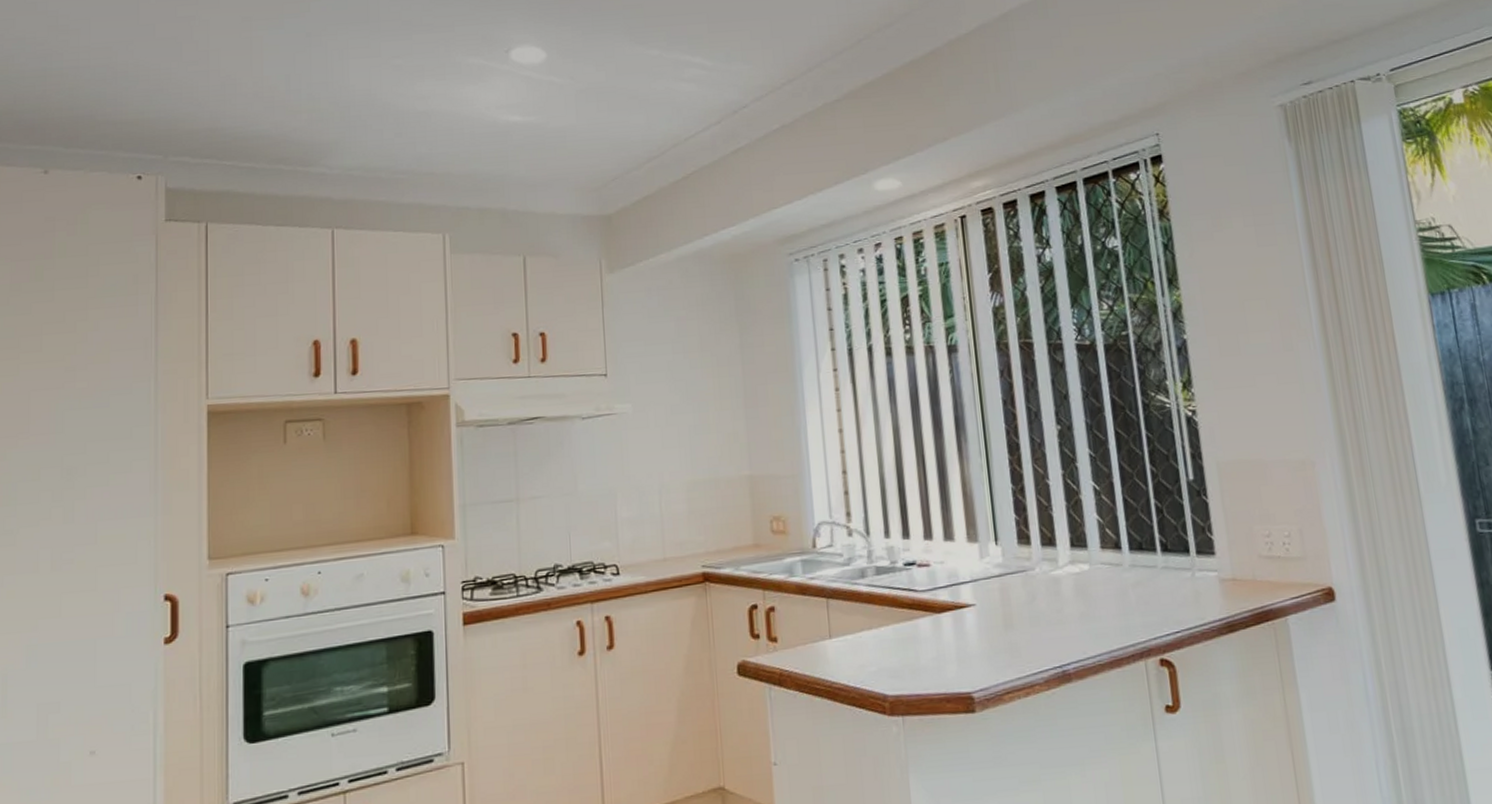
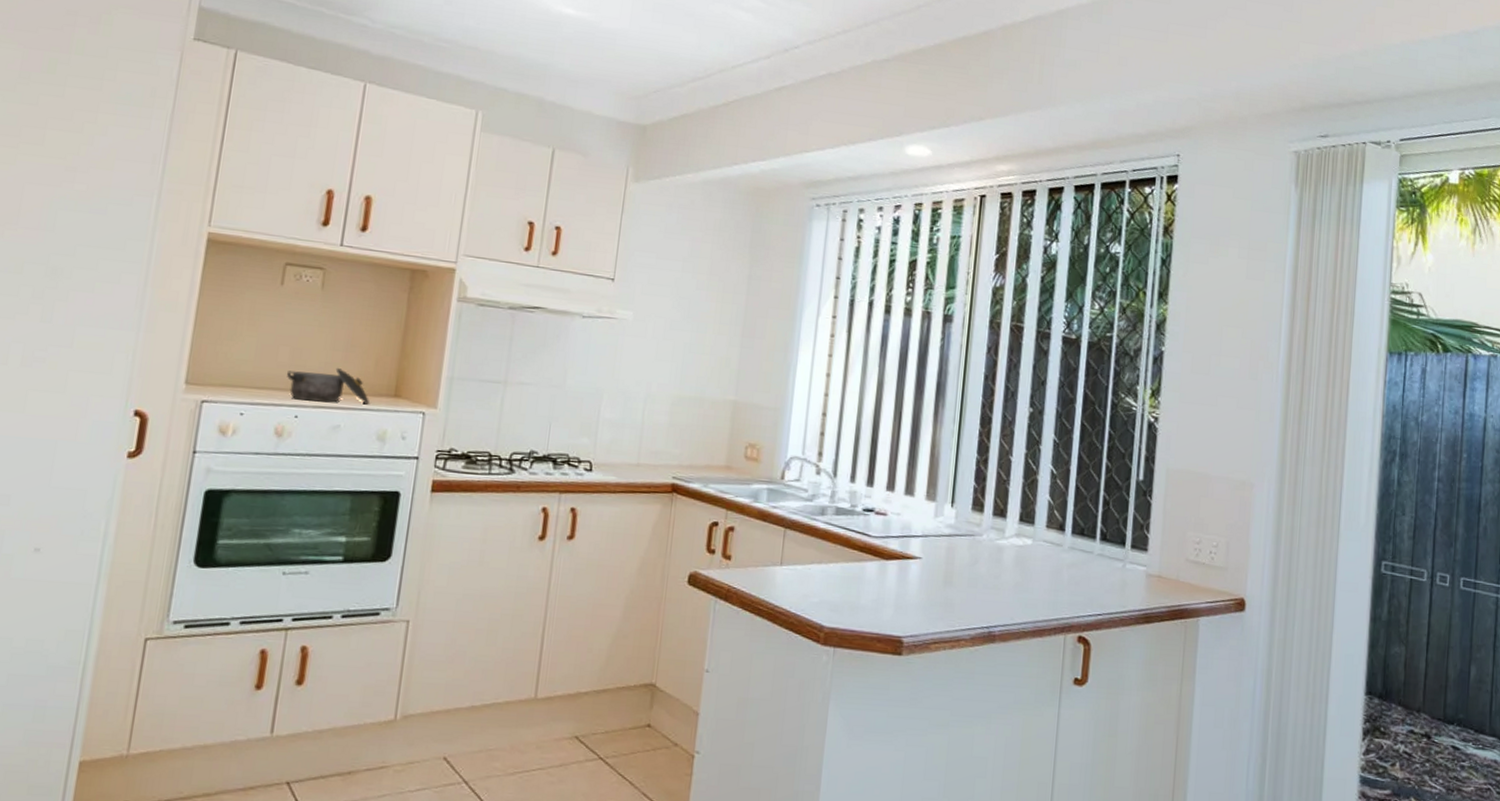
cooking pot: none [304,515,387,556] -> present [287,367,369,403]

